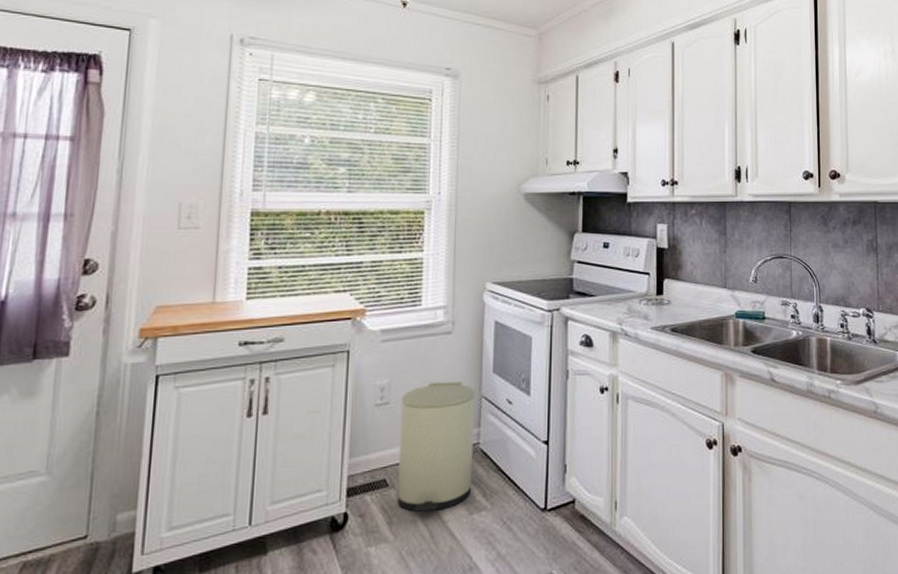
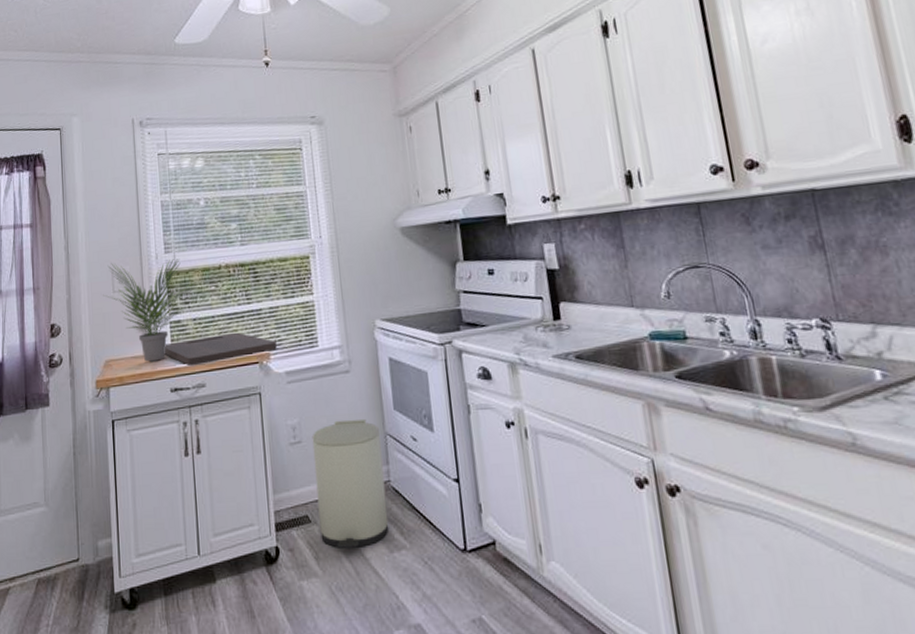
potted plant: none [163,195,290,311] -> present [103,258,198,362]
cutting board: none [236,284,375,319] -> present [164,332,277,367]

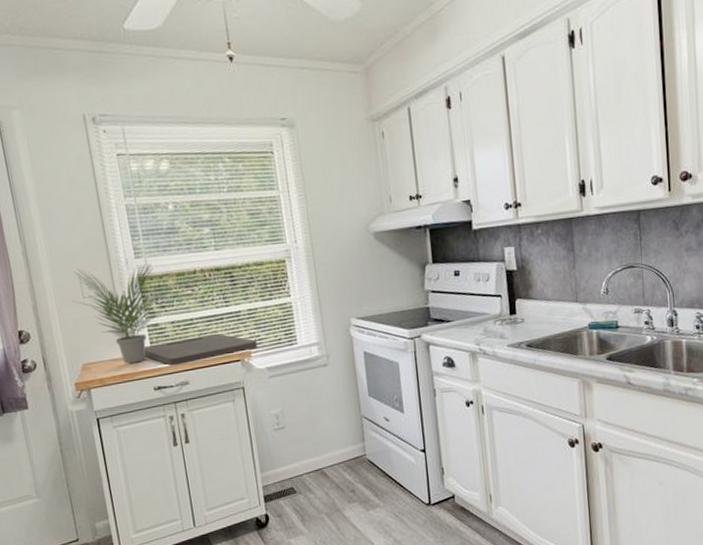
pedal bin: present [312,419,389,548] -> none [294,405,365,511]

